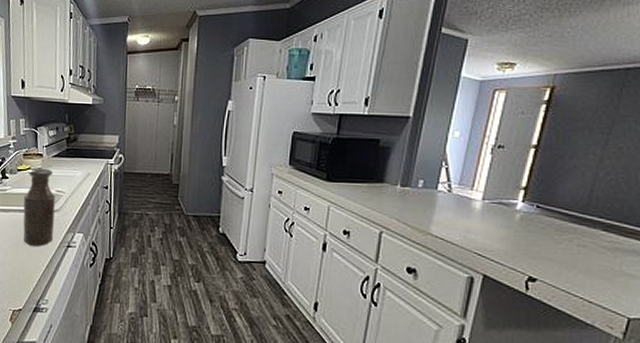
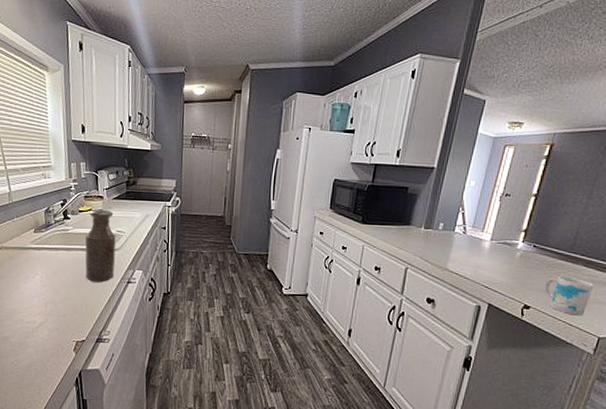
mug: none [553,242,618,291] -> present [544,276,594,316]

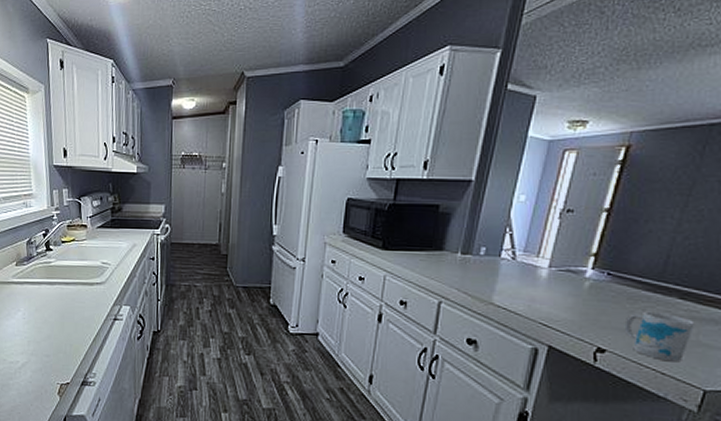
bottle: present [85,209,116,283] -> none [68,239,101,320]

